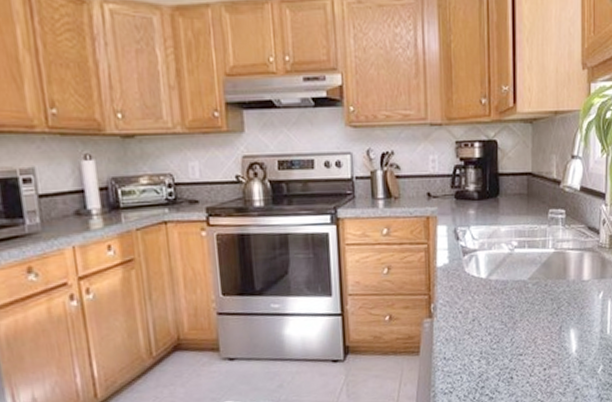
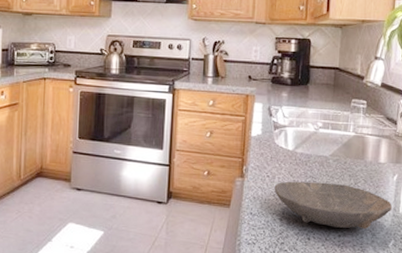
bowl: none [468,310,598,361] -> present [274,181,392,229]

